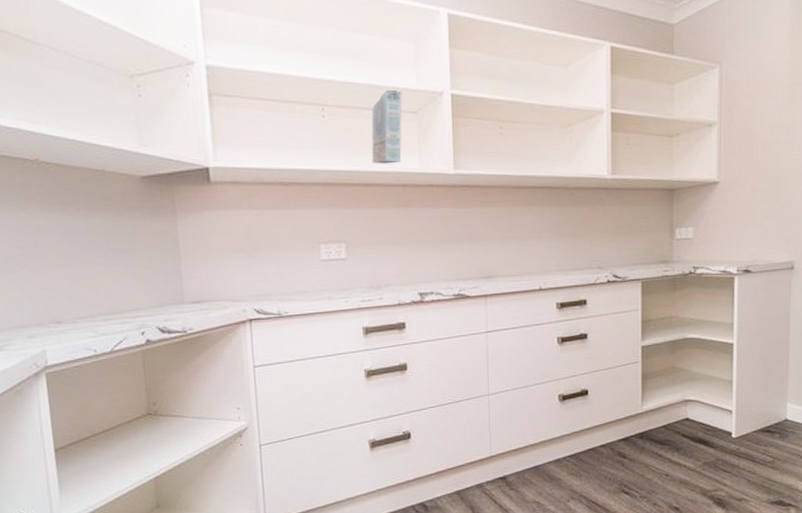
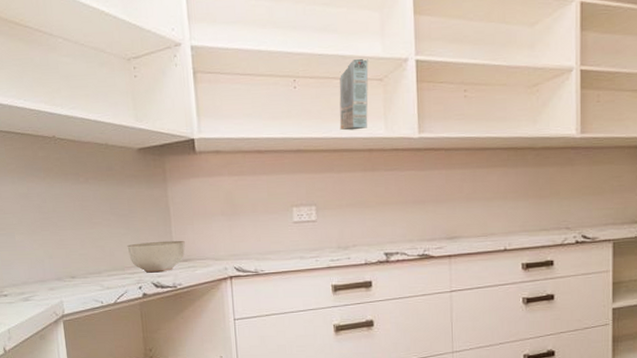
bowl: none [127,279,198,317] -> present [127,240,185,273]

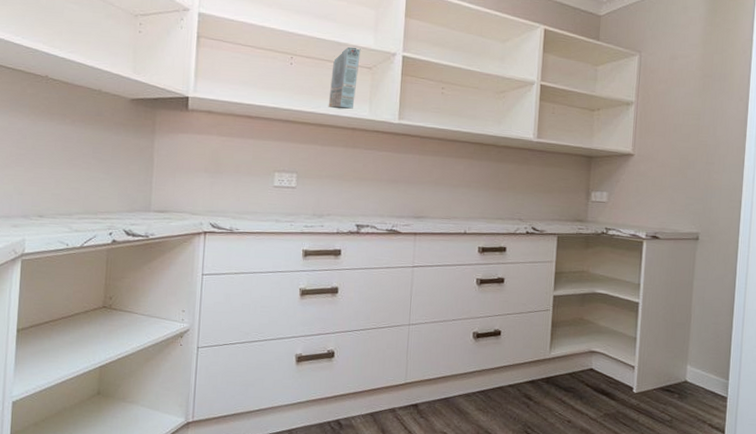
bowl: present [127,240,185,273] -> none [103,189,164,221]

